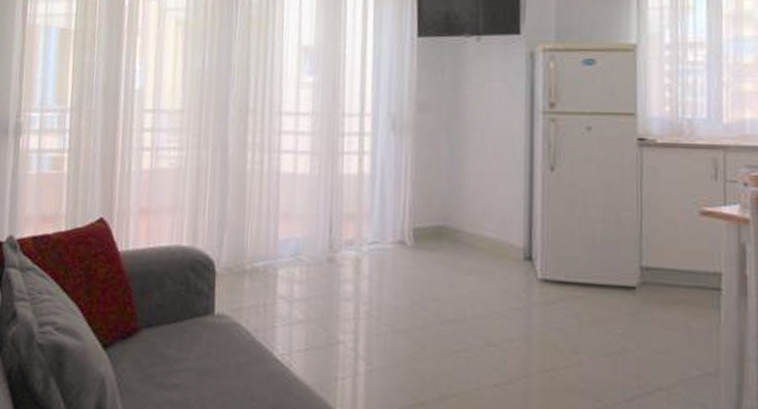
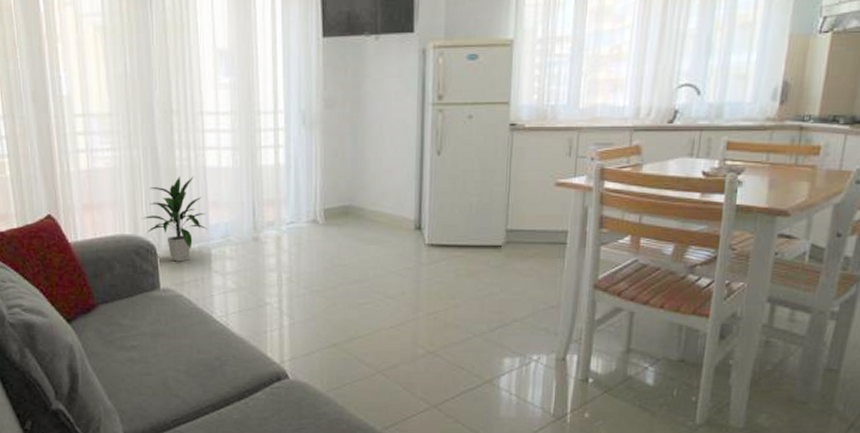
indoor plant: none [203,181,277,283] -> present [142,175,208,262]

